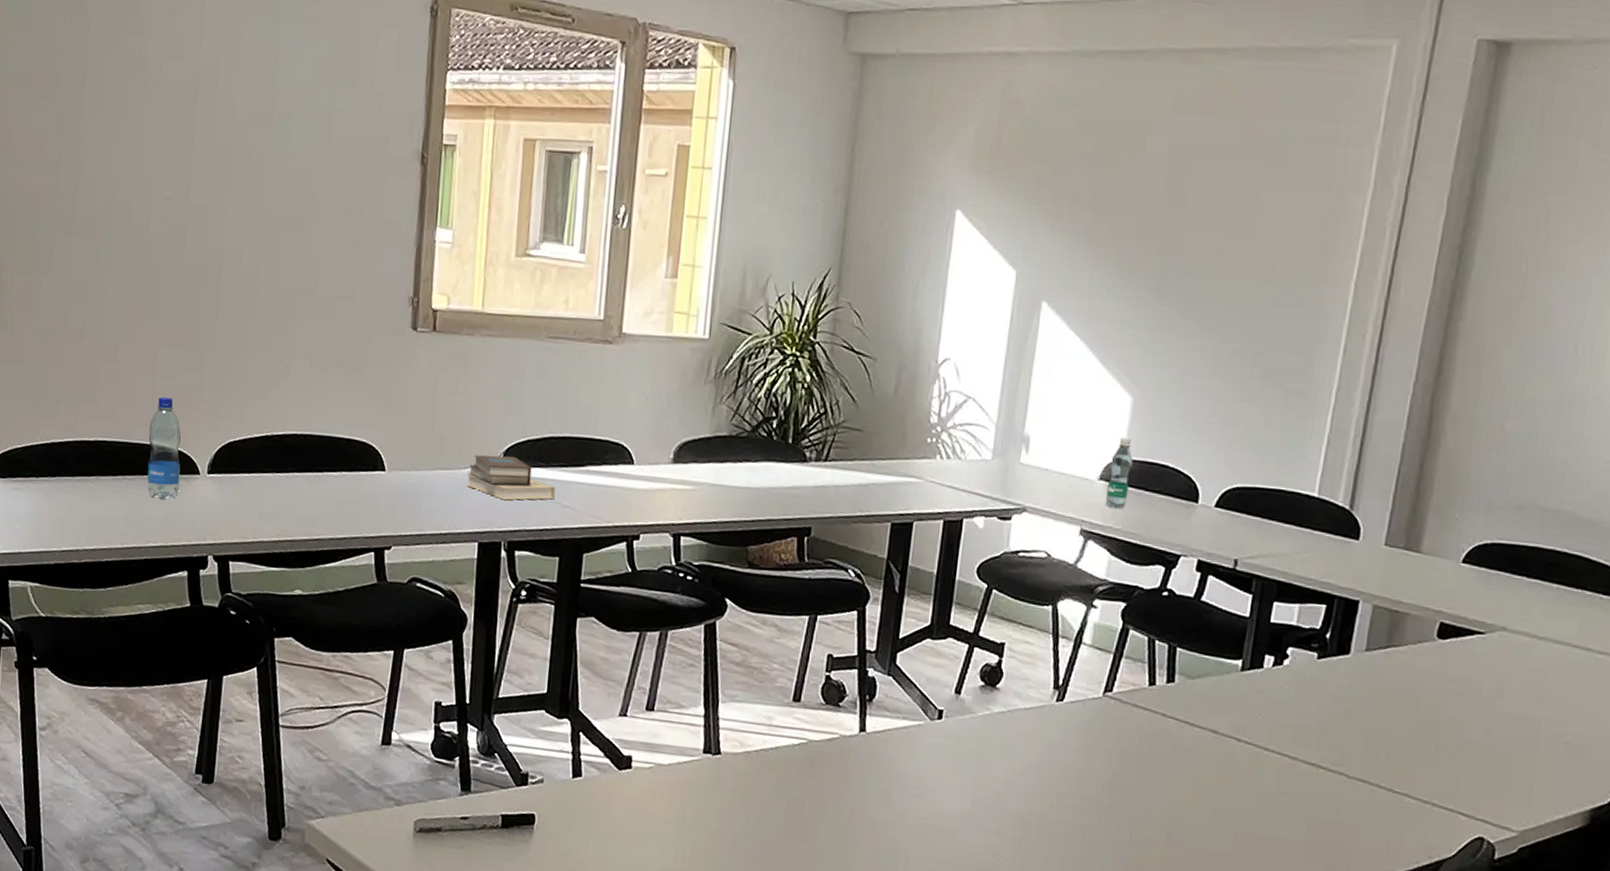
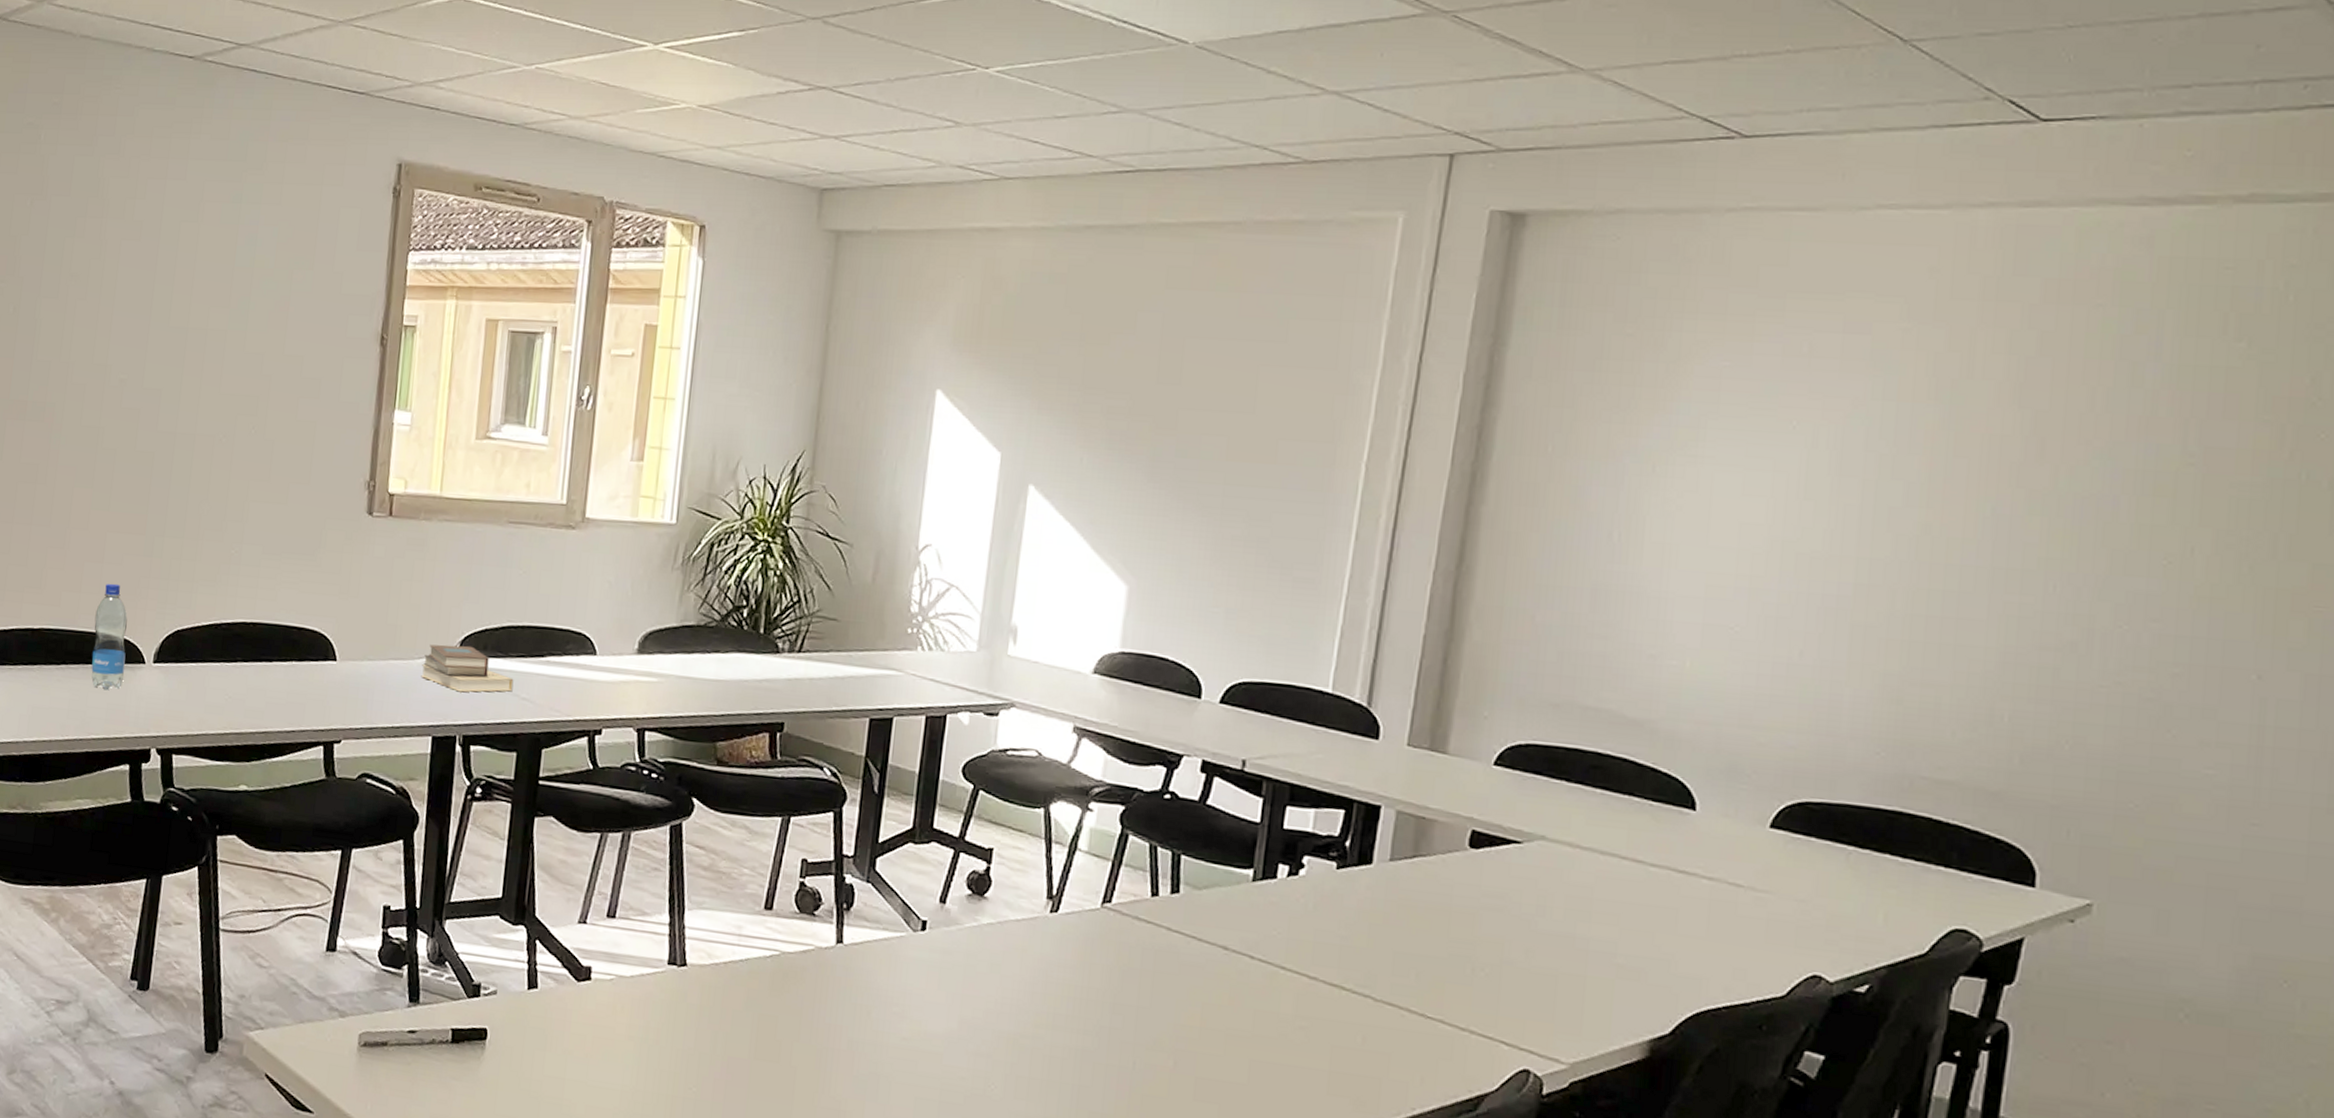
bottle: present [1105,438,1133,509] -> none [1100,628,1130,705]

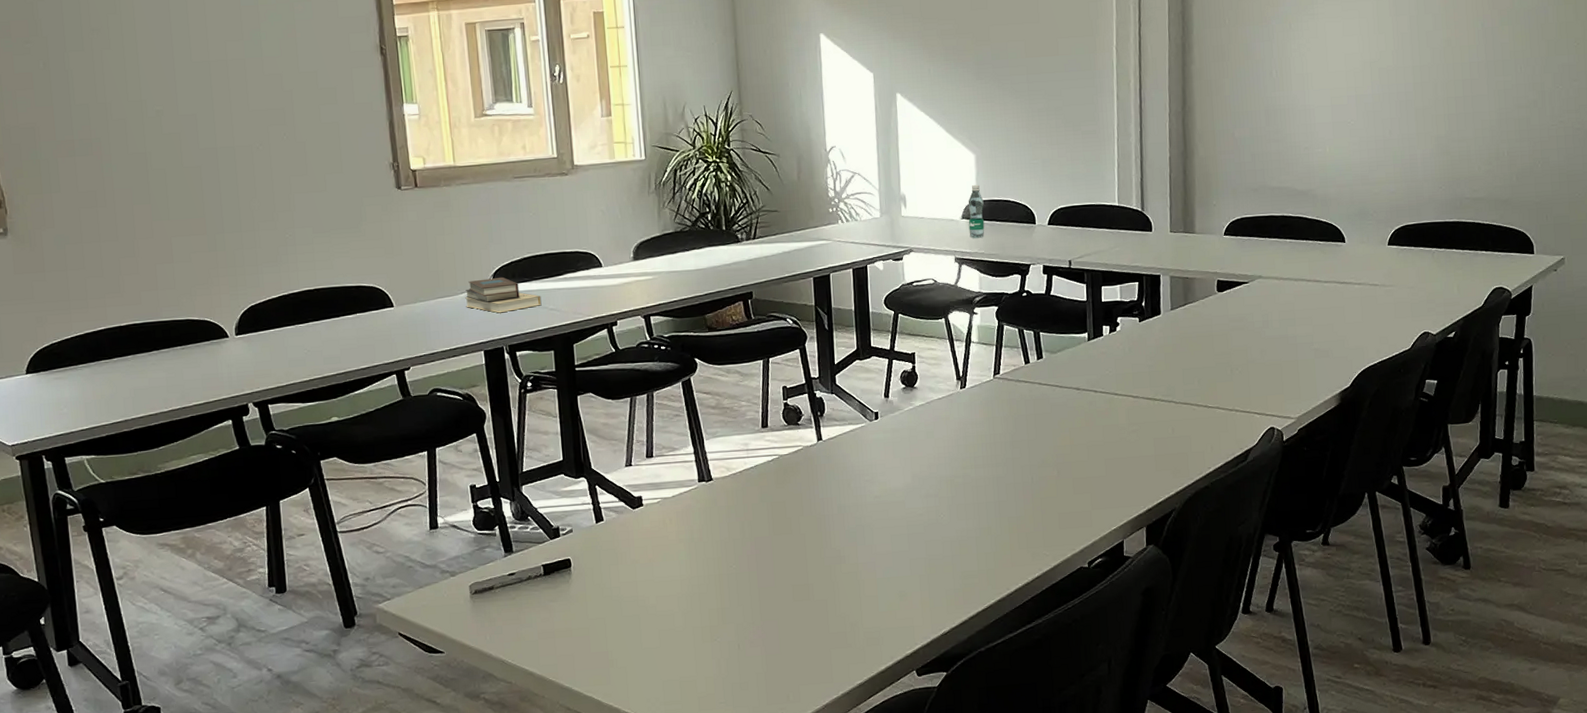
bottle: present [91,583,128,689] -> none [175,277,212,364]
bottle: none [1100,628,1130,705] -> present [968,185,985,238]

